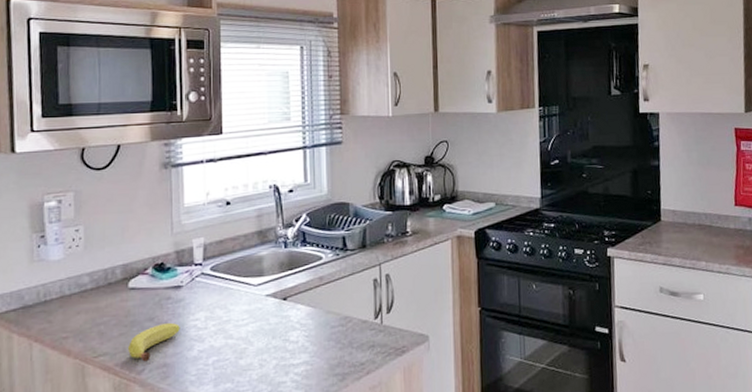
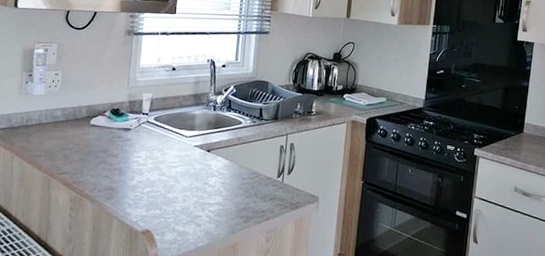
fruit: present [127,322,180,362] -> none [84,155,126,184]

